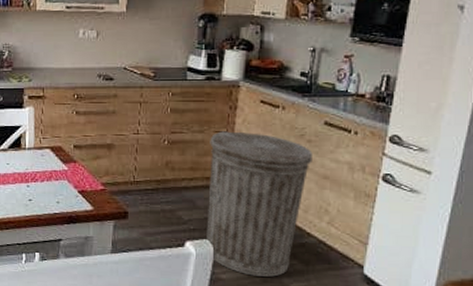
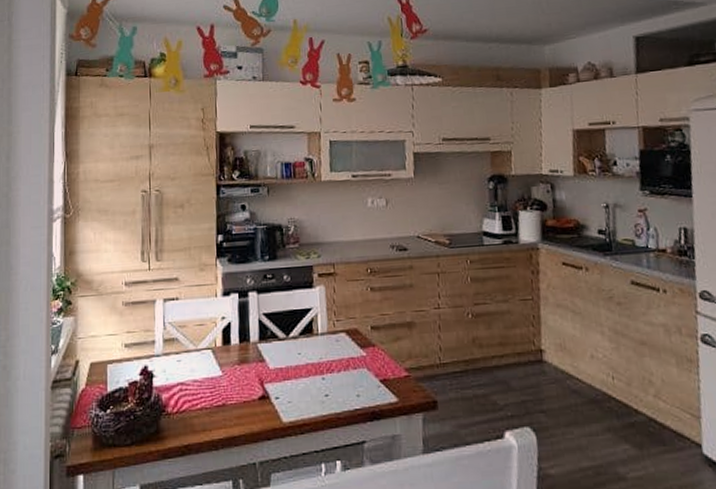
trash can: present [205,131,312,277] -> none [516,298,626,468]

